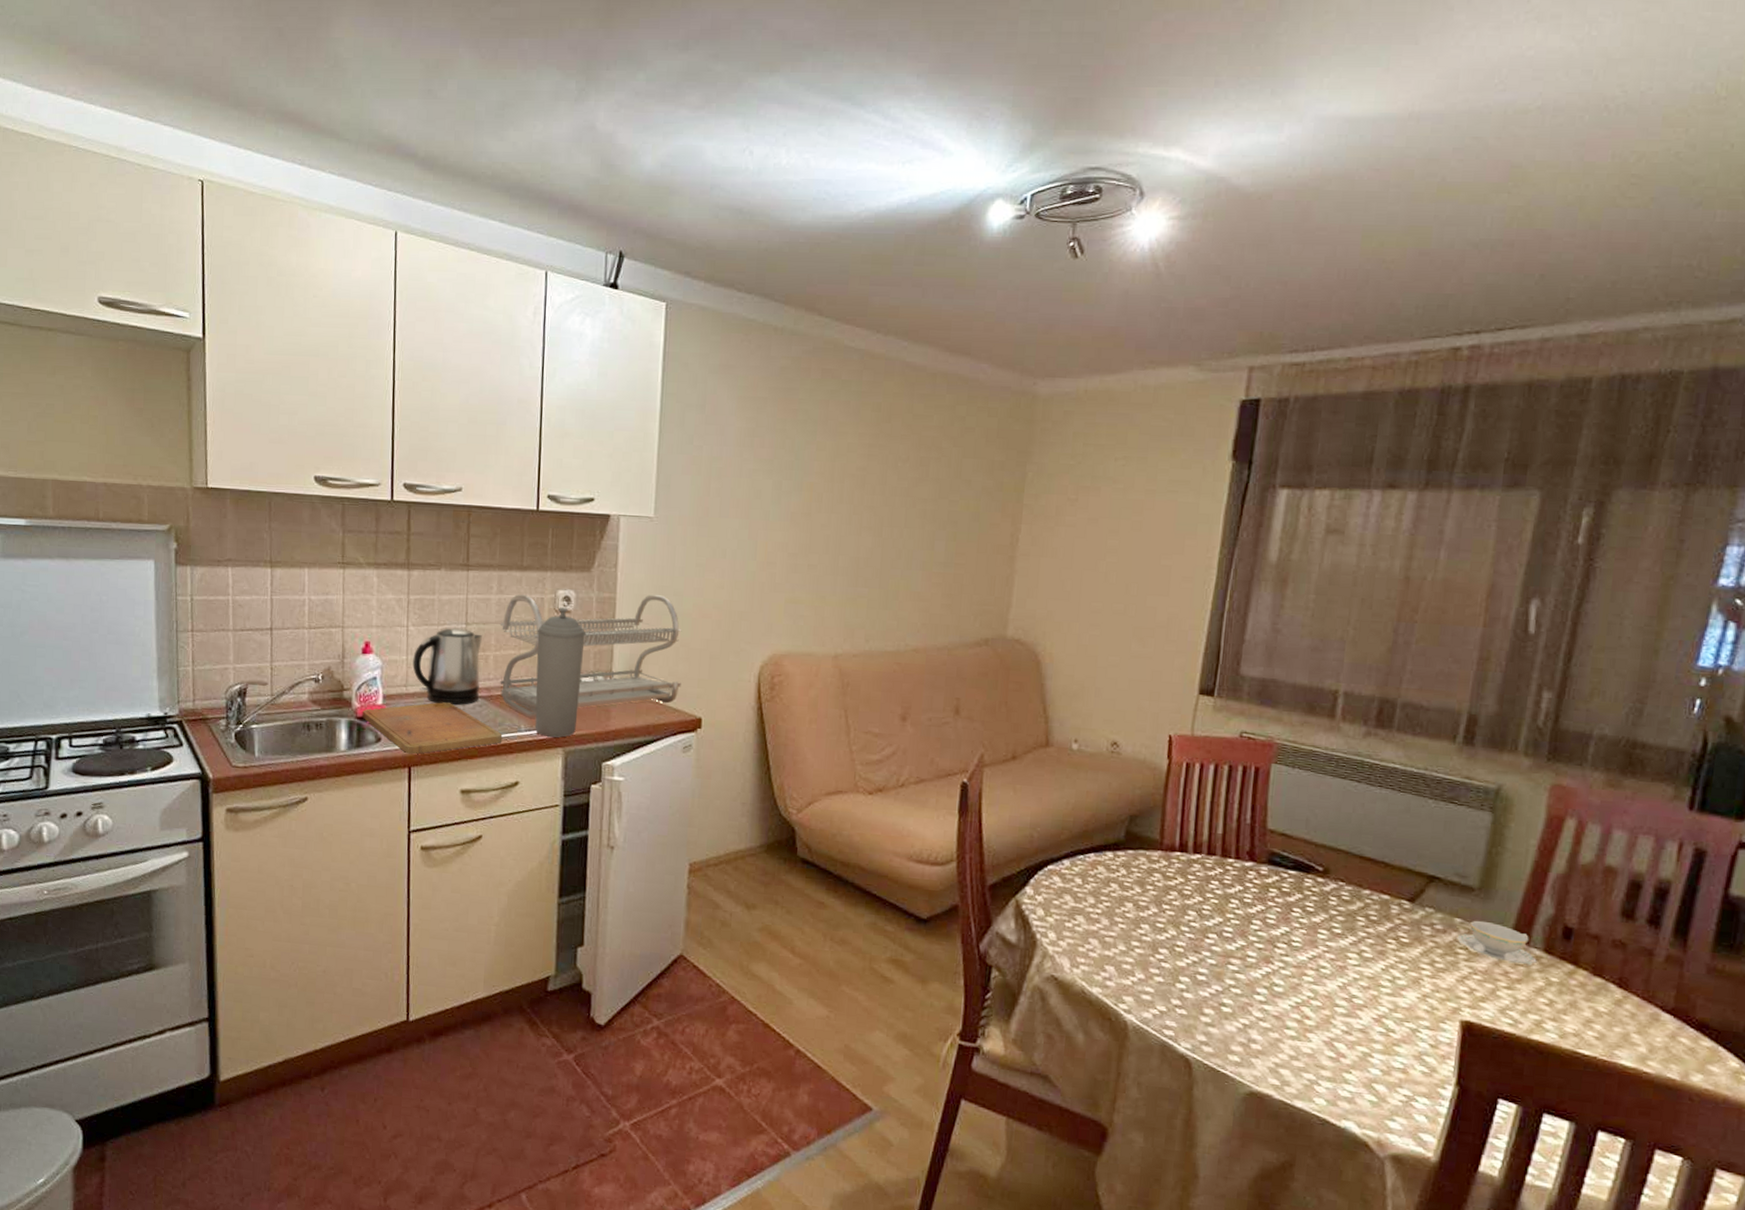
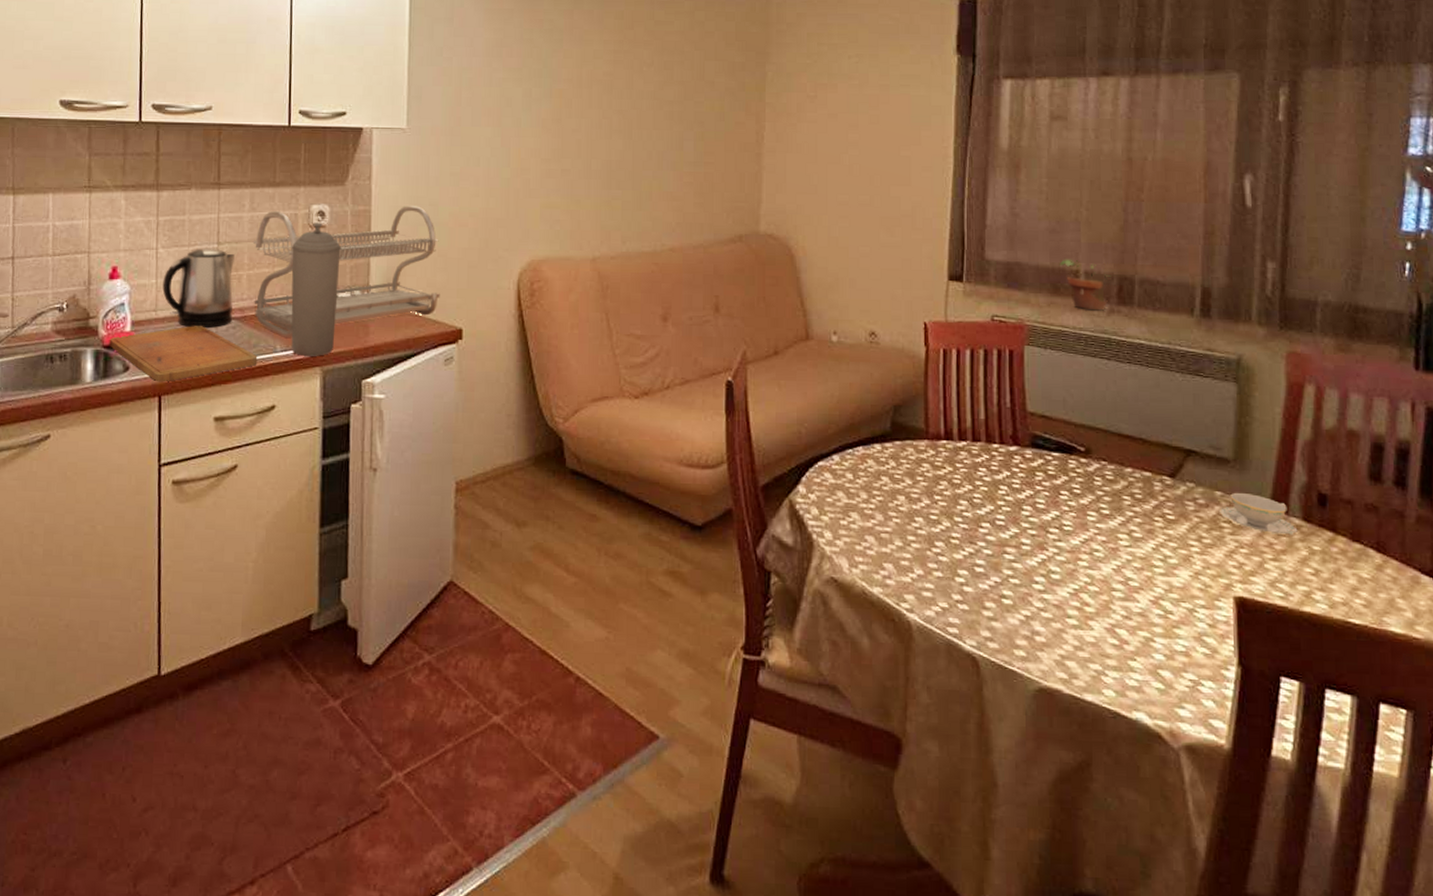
potted plant: none [1317,677,1372,733] -> present [1059,257,1111,311]

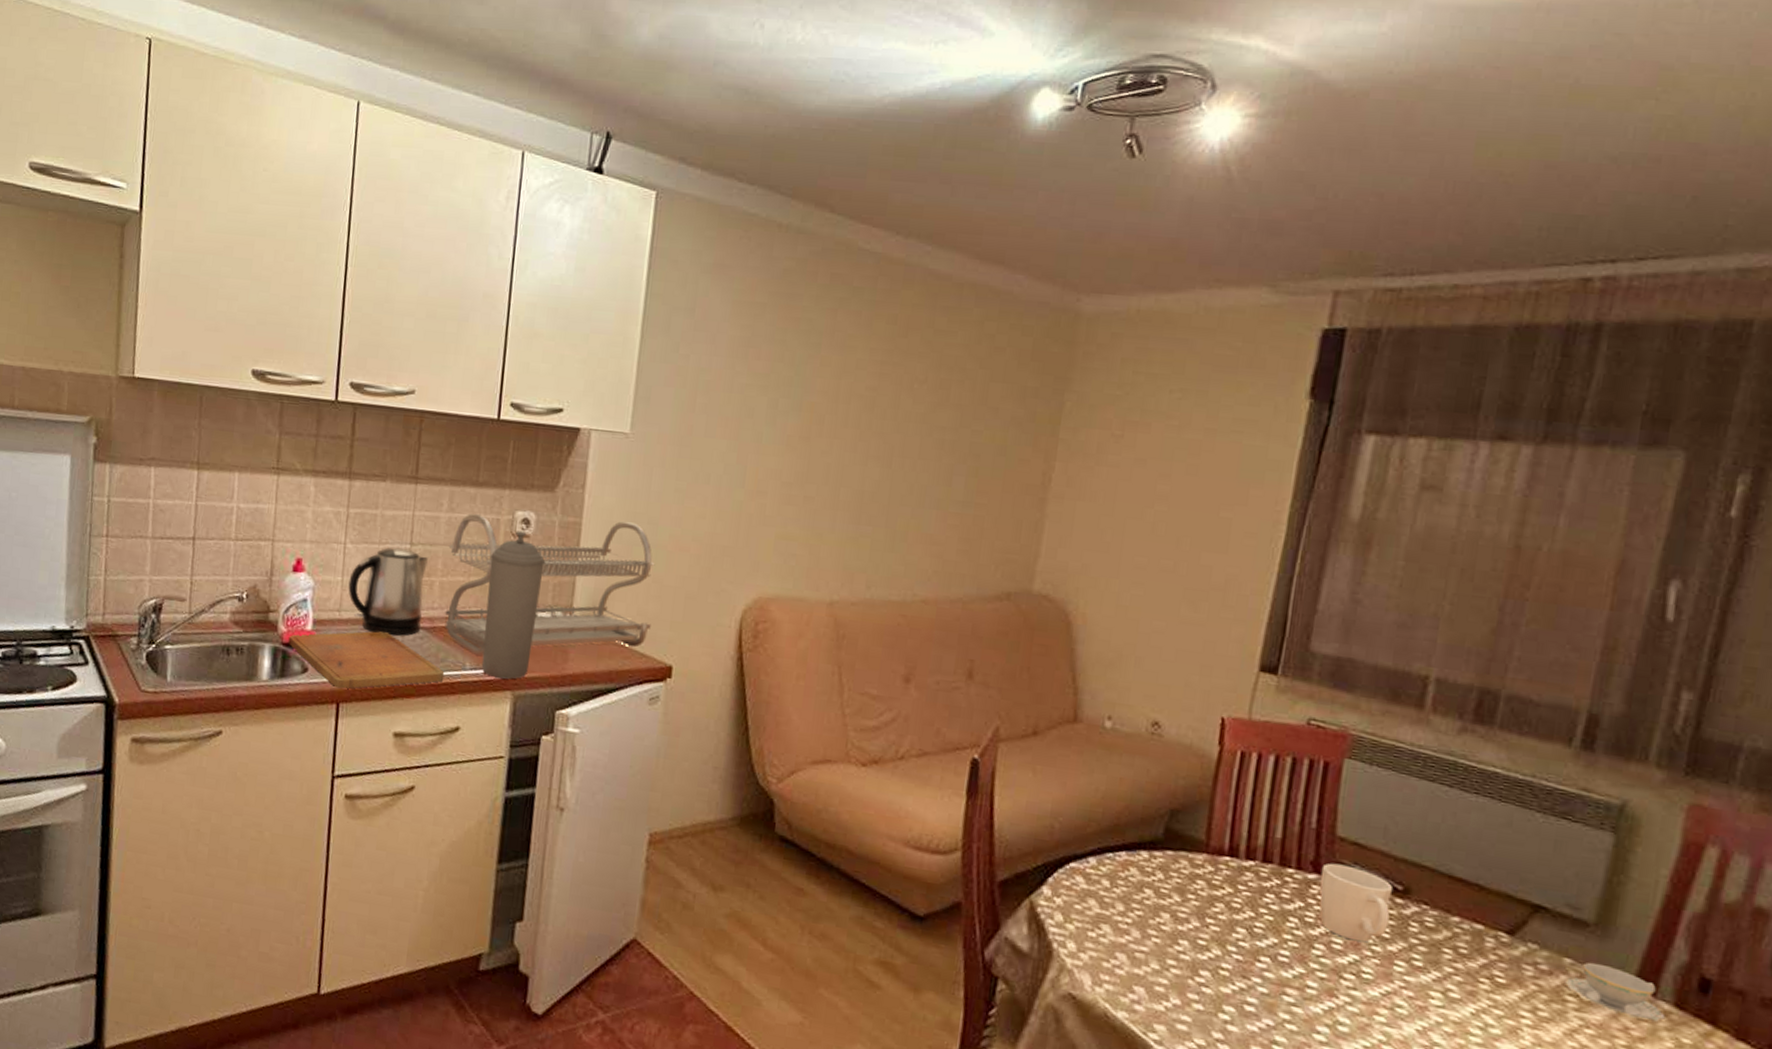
mug: none [1019,435,1078,500] -> present [1319,863,1394,943]
potted plant: present [1059,257,1111,311] -> none [1404,659,1470,728]

